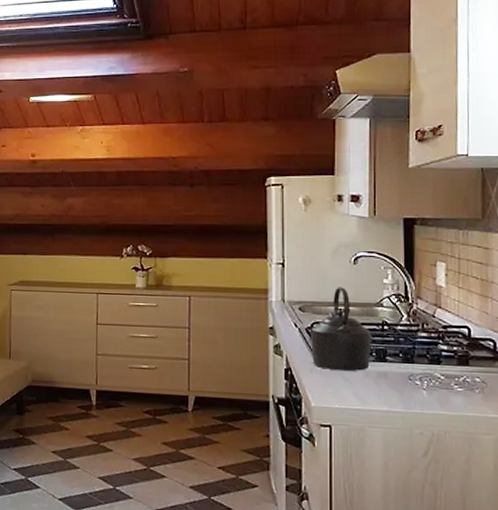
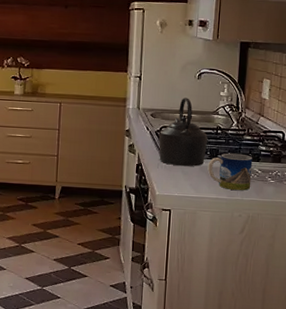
mug: none [374,354,433,401] -> present [208,153,253,190]

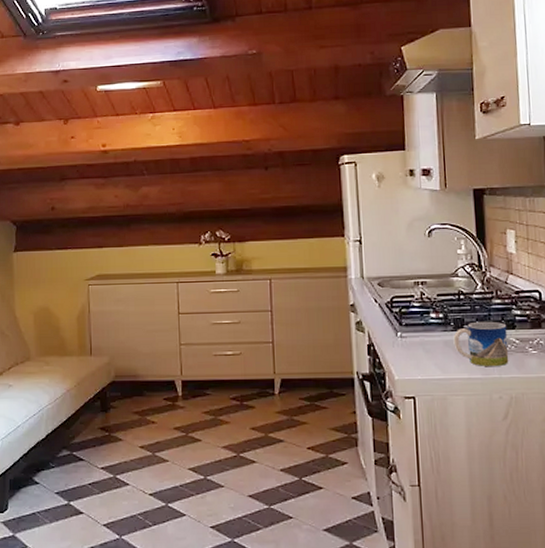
kettle: present [159,97,208,167] -> none [390,260,449,343]

